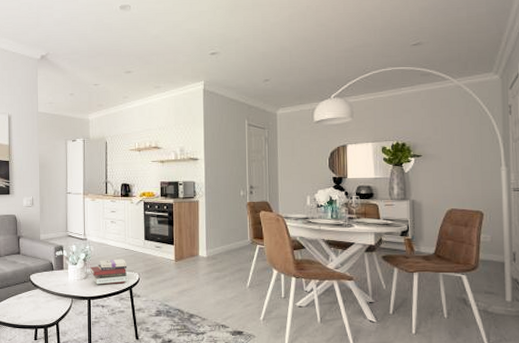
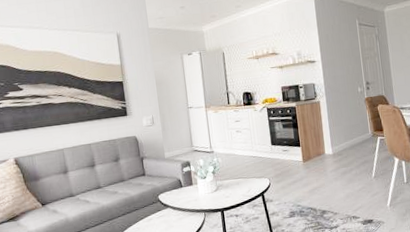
books: present [90,259,129,285] -> none [220,166,260,195]

